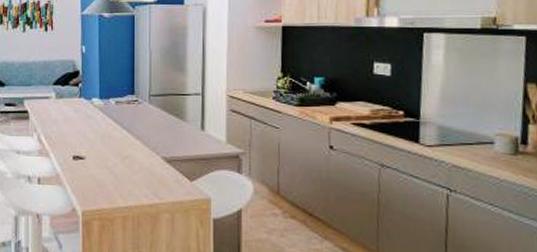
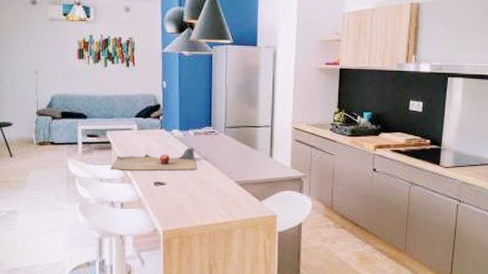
cutting board: none [27,117,118,144] -> present [110,147,196,172]

